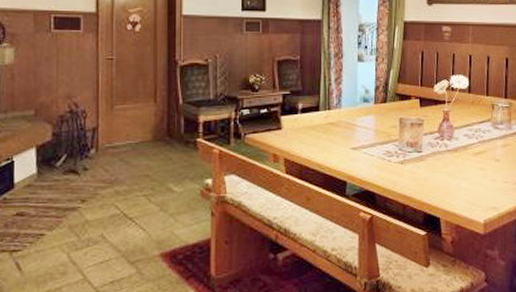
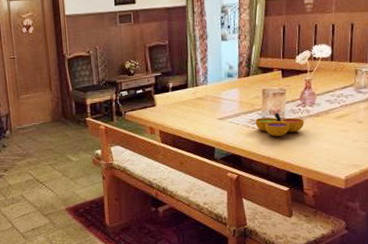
decorative bowl: none [391,145,442,172] -> present [255,113,304,137]

